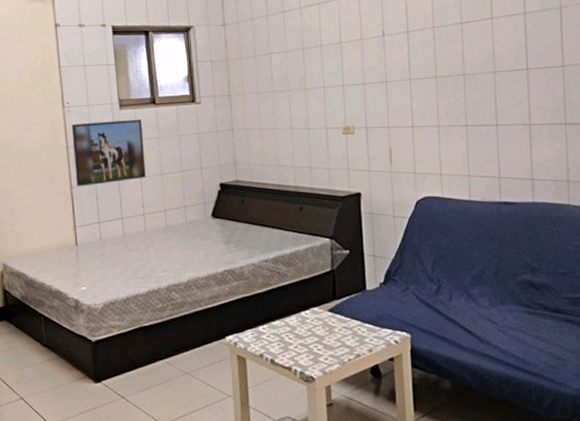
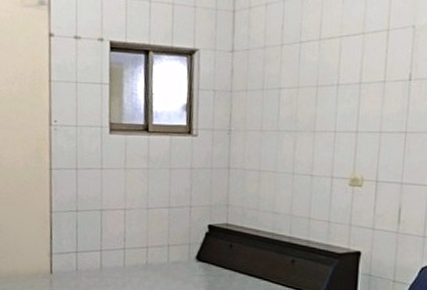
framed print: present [71,118,146,187] -> none [56,144,132,212]

